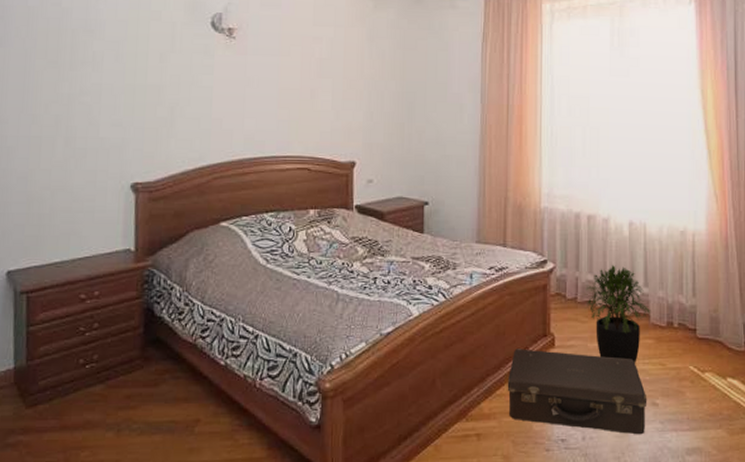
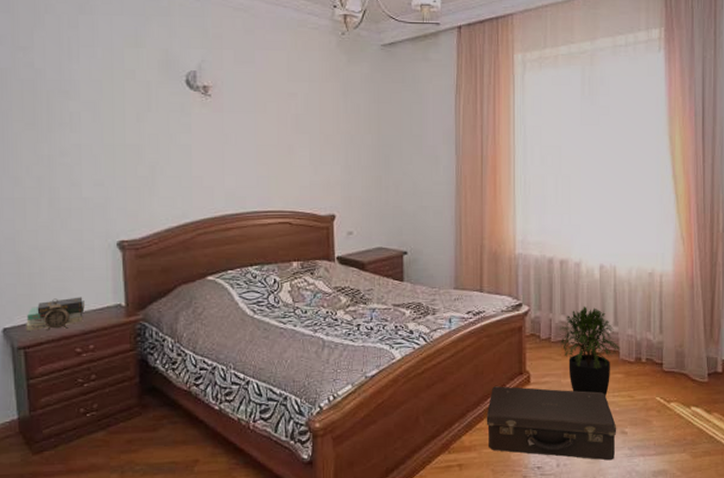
books: none [31,240,94,274] -> present [26,297,86,331]
alarm clock: none [49,241,77,276] -> present [43,298,70,332]

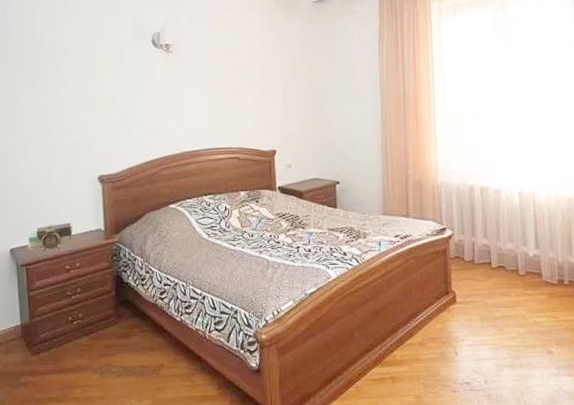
suitcase: present [486,386,617,461] -> none [416,305,543,379]
potted plant: present [559,306,621,397] -> none [482,231,543,317]

